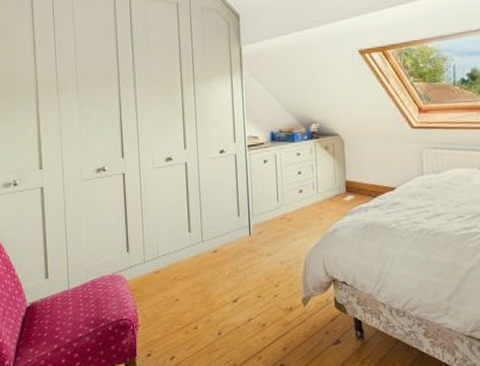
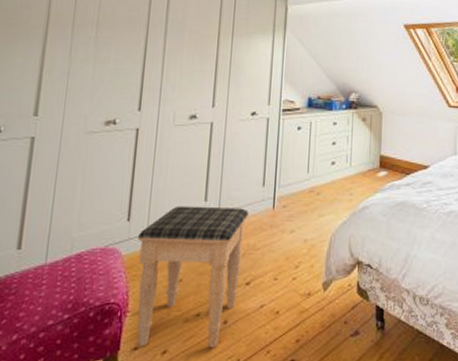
footstool: none [137,236,228,354] -> present [137,206,249,347]

